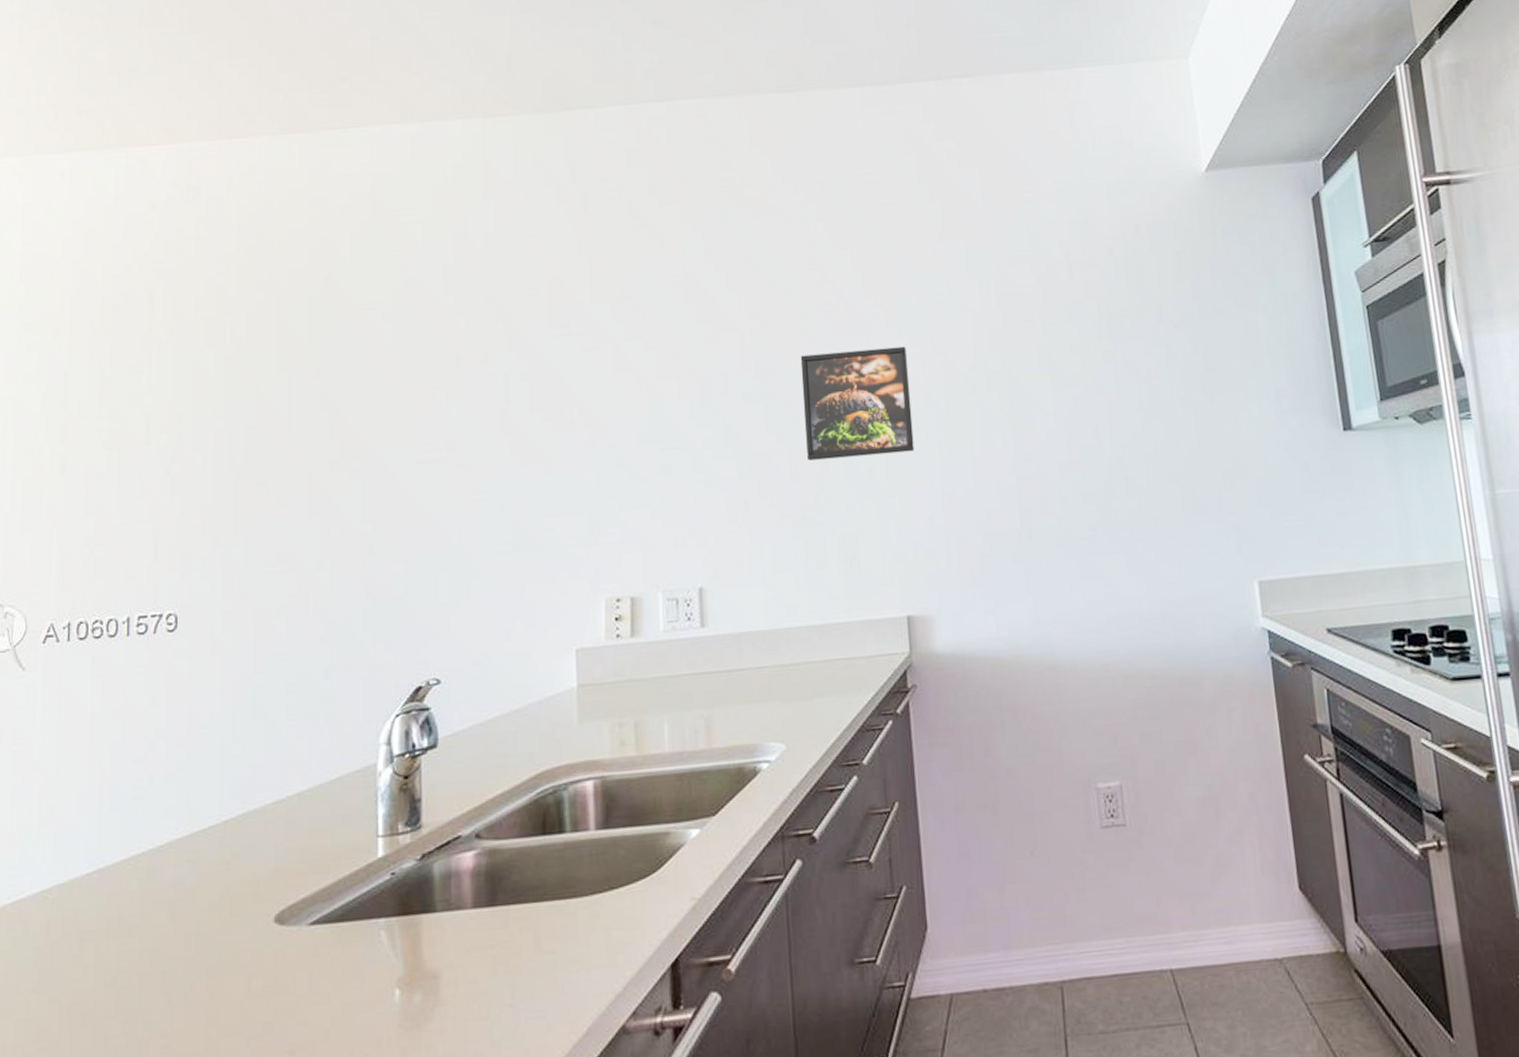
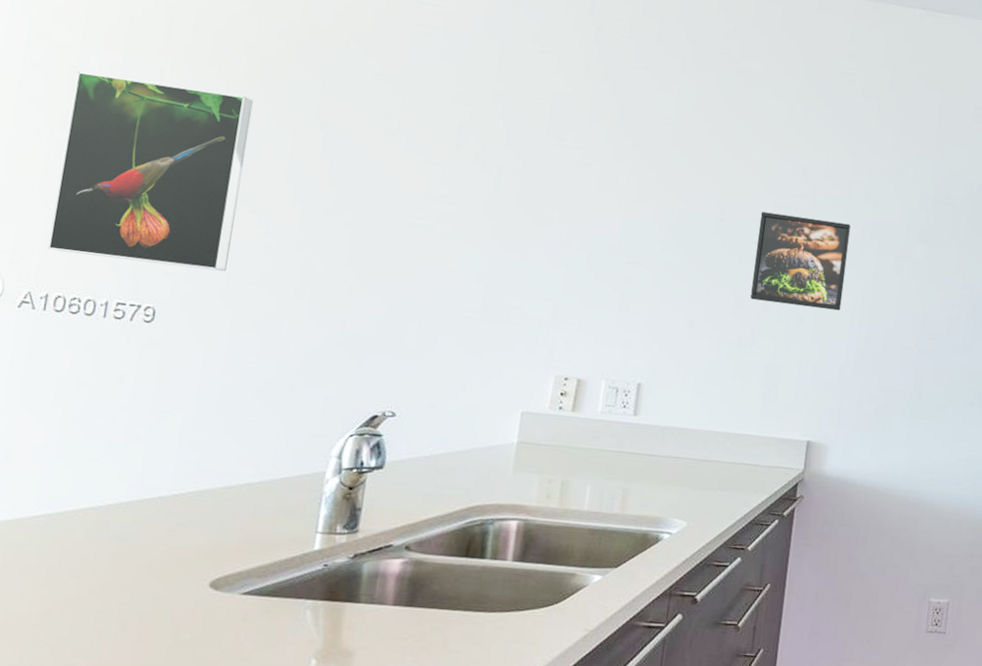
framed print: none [63,362,243,574] -> present [47,72,254,272]

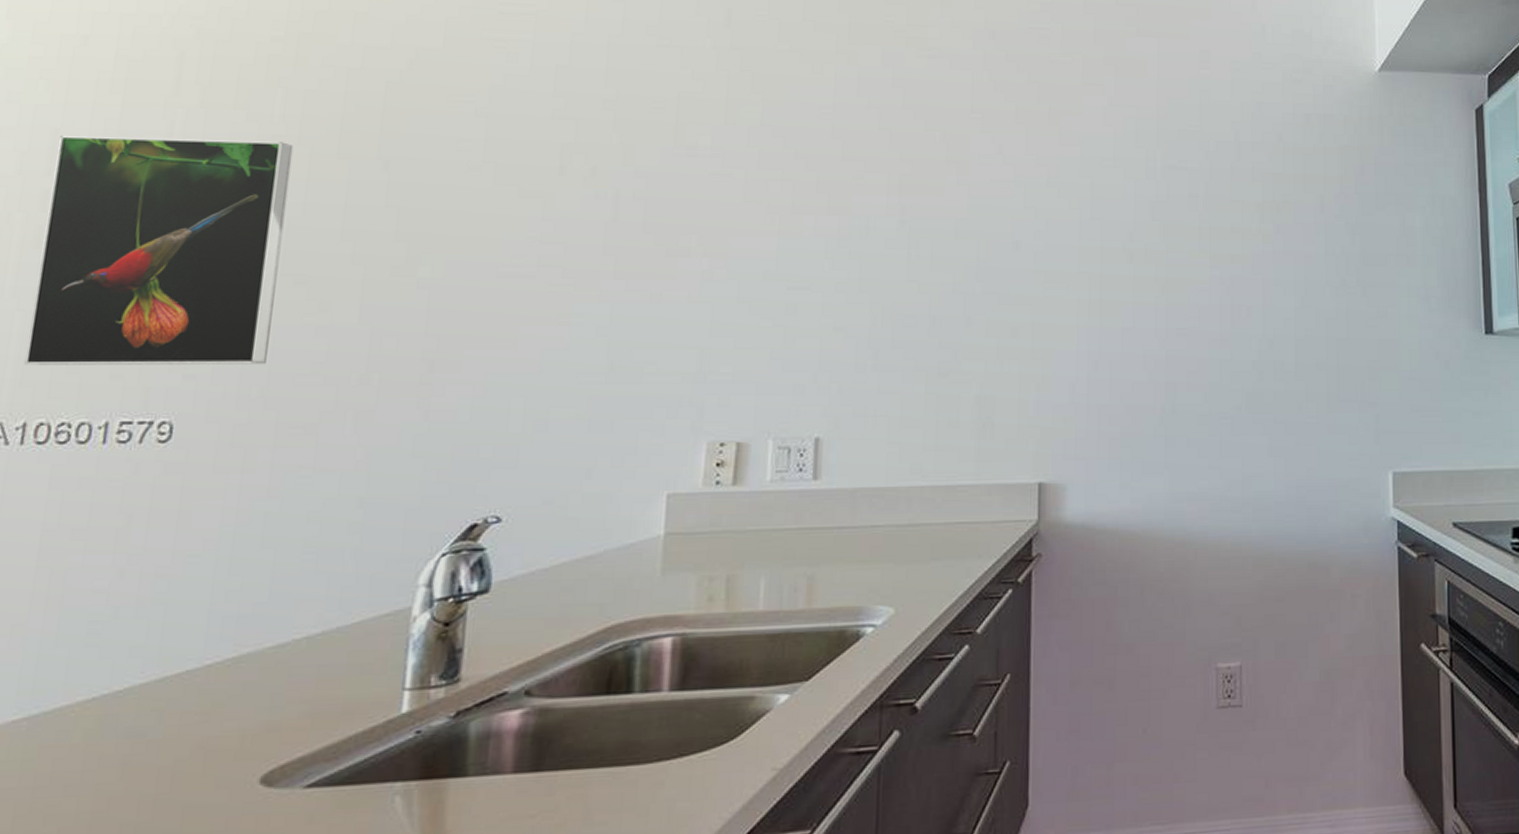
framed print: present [750,211,851,311] -> none [948,206,1065,315]

